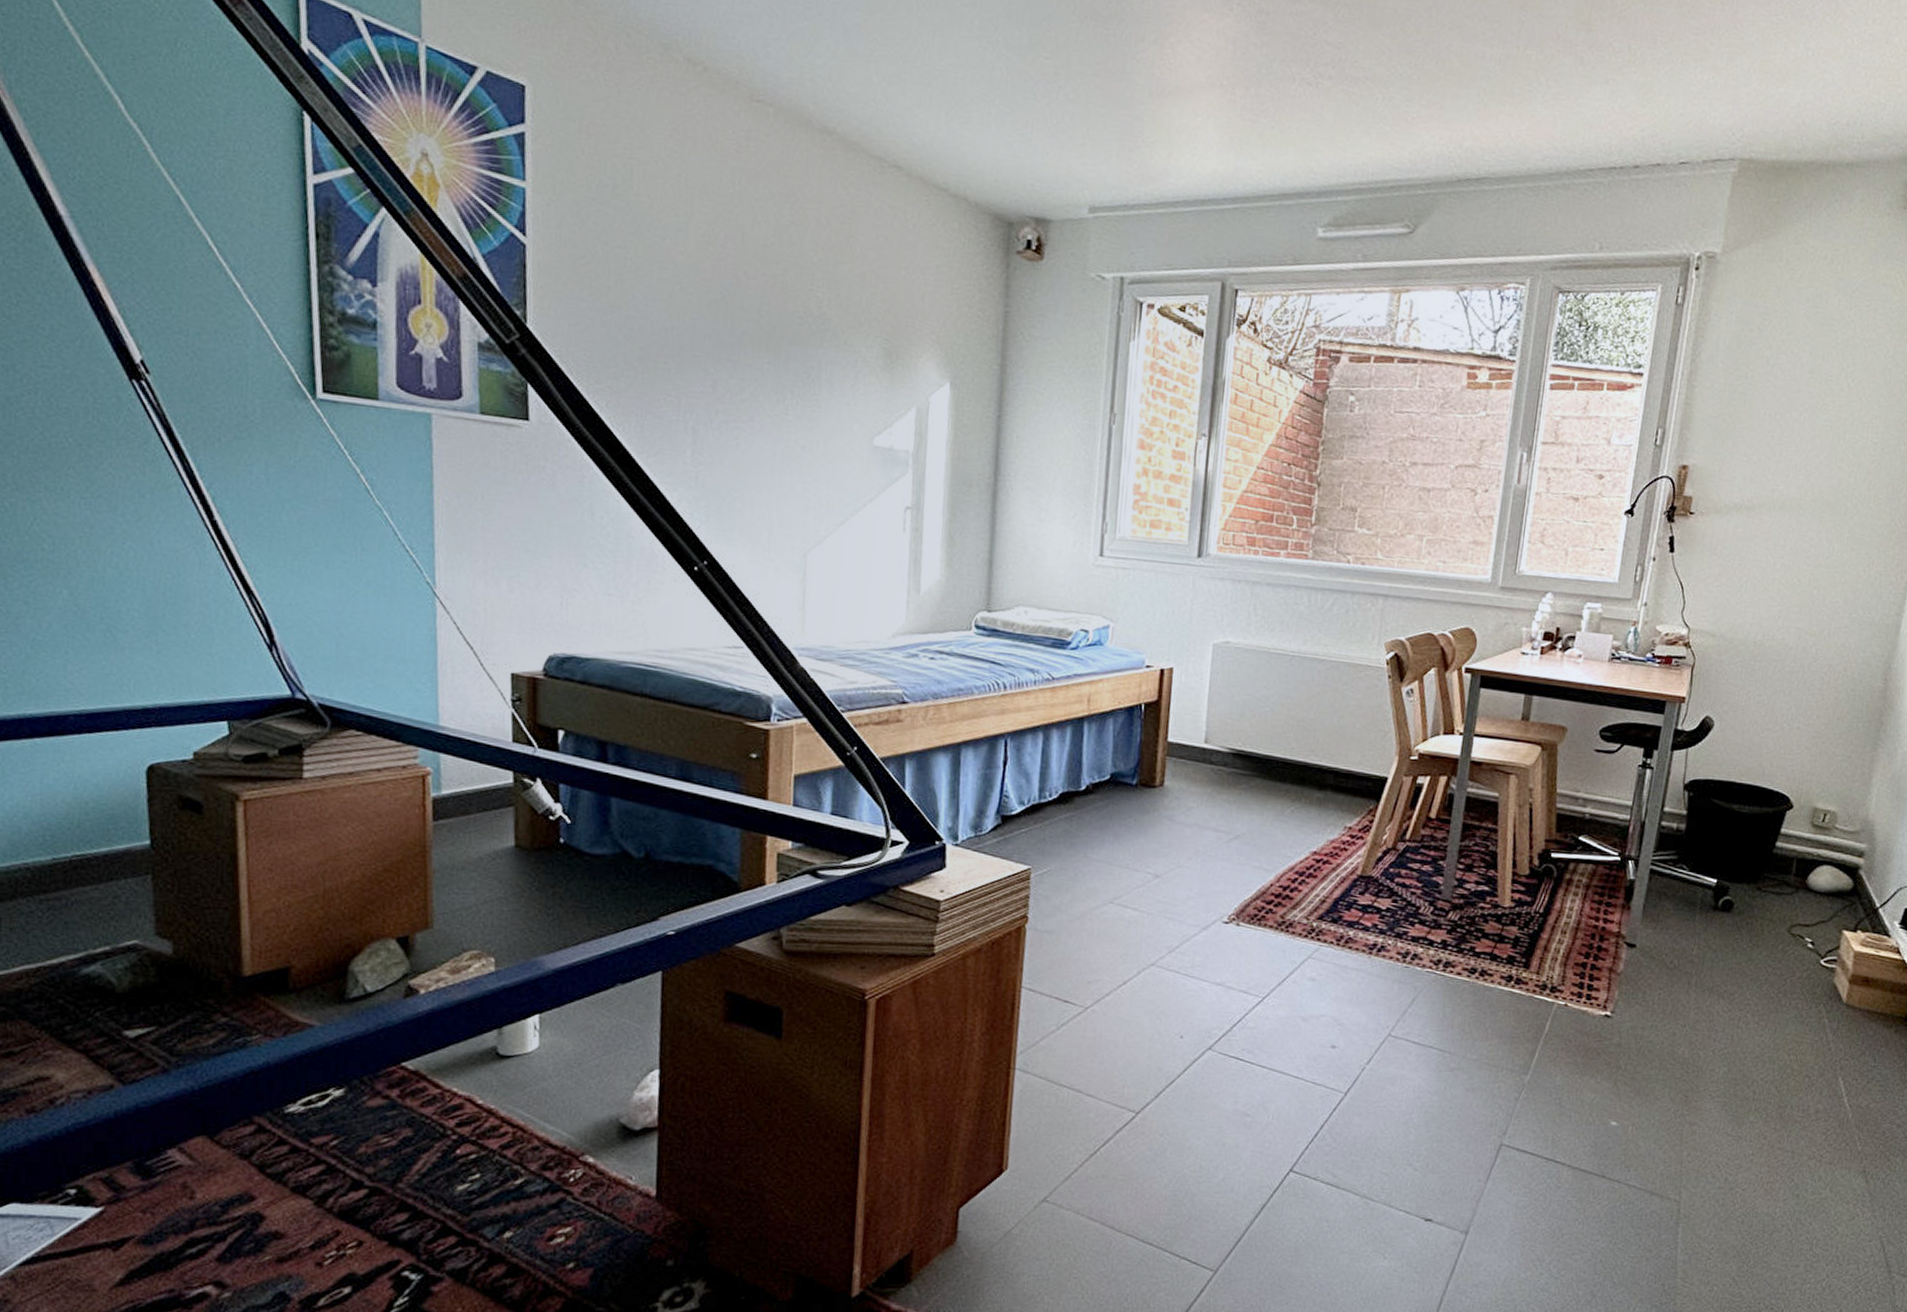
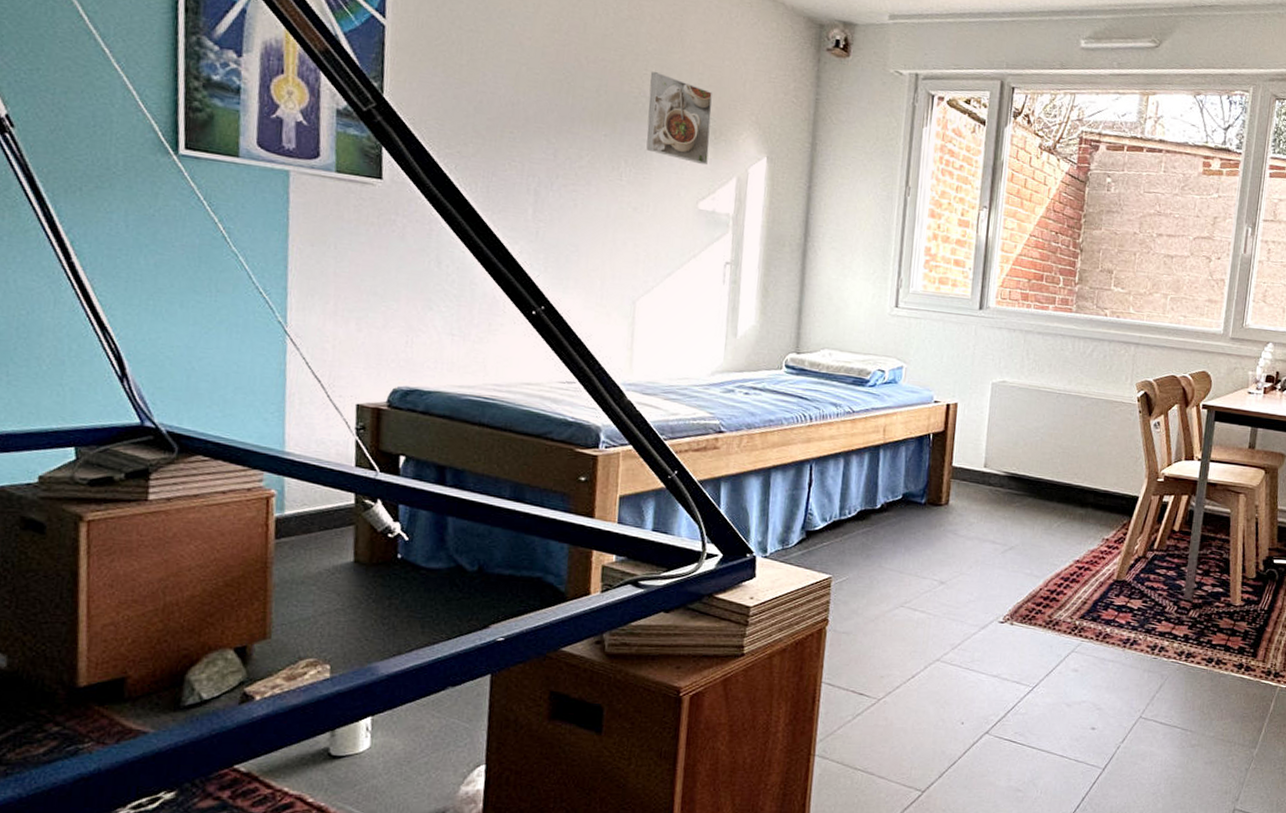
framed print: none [814,286,887,395] -> present [646,72,712,165]

